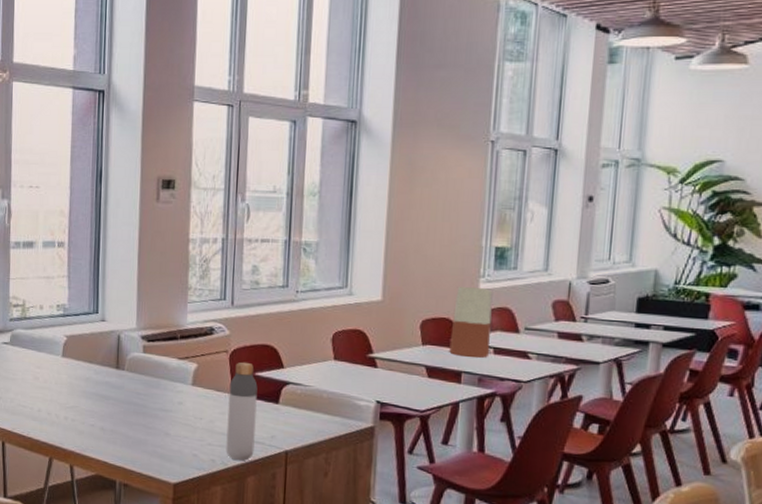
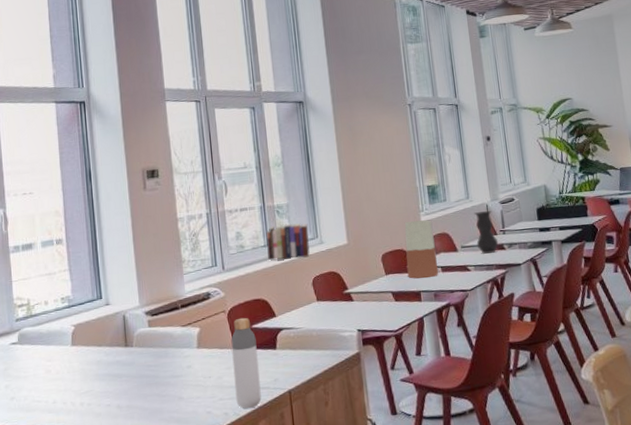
books: none [284,265,338,309] -> present [266,223,310,260]
vase: none [545,289,576,343] -> present [474,211,499,255]

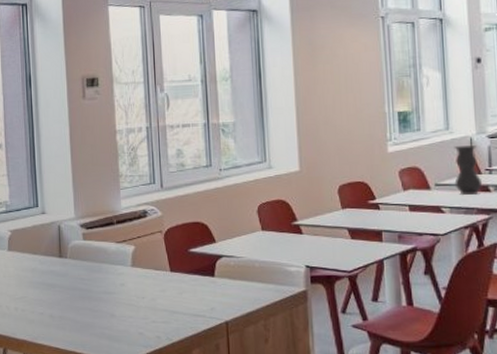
bottle: present [231,317,262,409] -> none [166,240,196,335]
books: present [266,223,310,260] -> none [208,144,256,183]
vase: present [404,220,439,279] -> none [367,151,406,217]

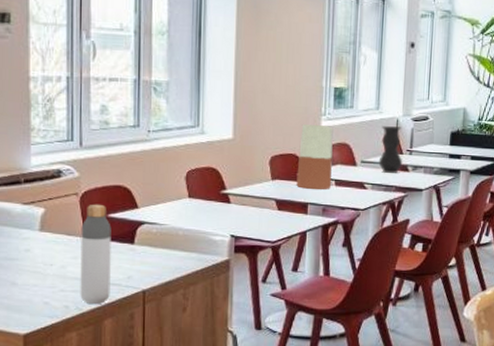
bottle: none [166,240,196,335] -> present [80,204,111,305]
vase: none [367,151,406,217] -> present [296,124,334,190]

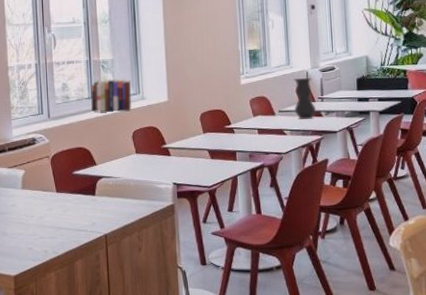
bottle: present [80,204,111,305] -> none [53,164,79,249]
books: none [136,104,190,148] -> present [90,78,132,113]
vase: present [296,124,334,190] -> none [224,83,255,139]

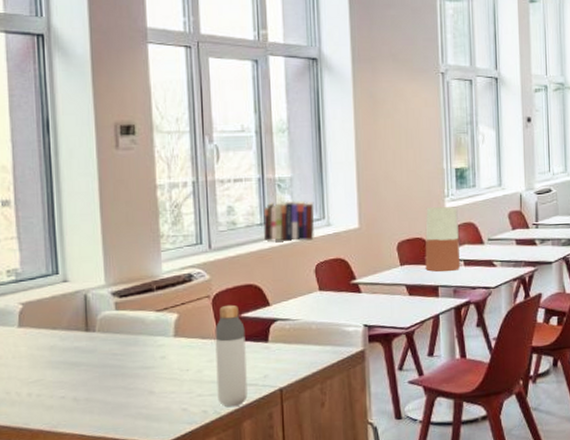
bottle: none [53,164,79,249] -> present [215,304,248,407]
vase: none [224,83,255,139] -> present [425,207,461,272]
vase: present [293,78,316,120] -> none [505,201,530,250]

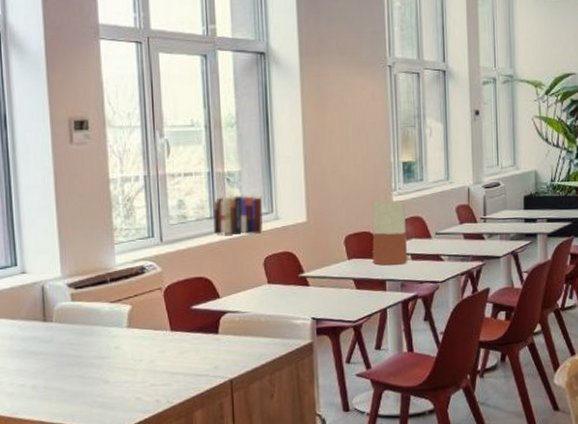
bottle: present [215,304,248,407] -> none [166,296,199,397]

